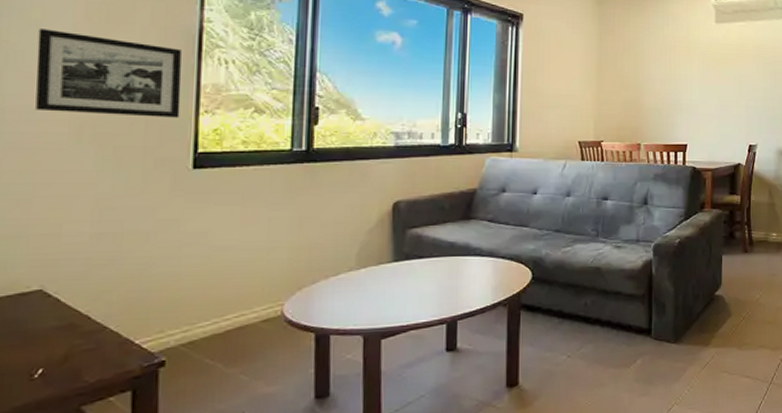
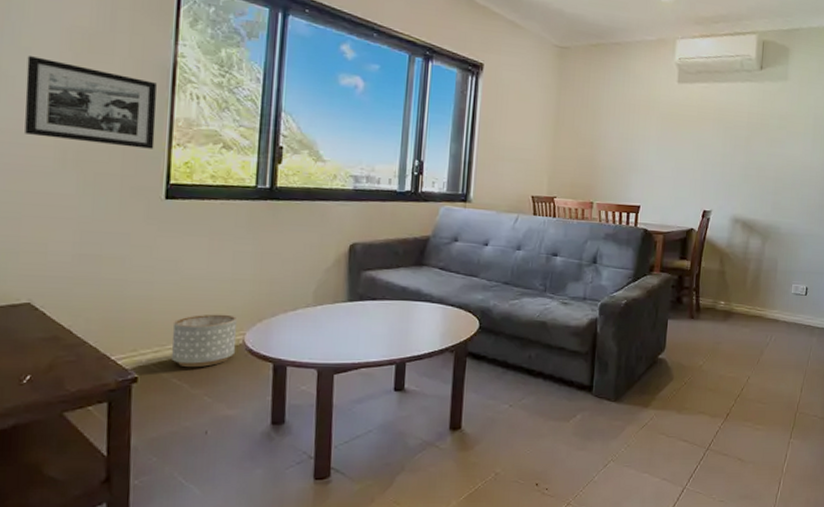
planter: none [203,285,275,346] -> present [172,314,237,368]

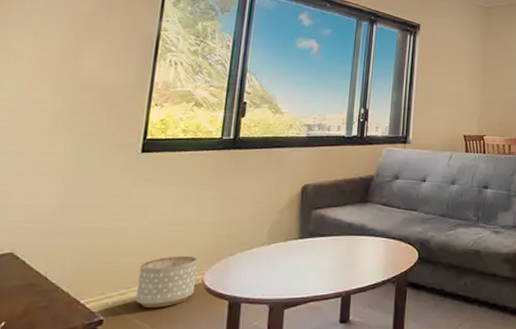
picture frame: present [24,56,157,149] -> none [25,36,142,110]

